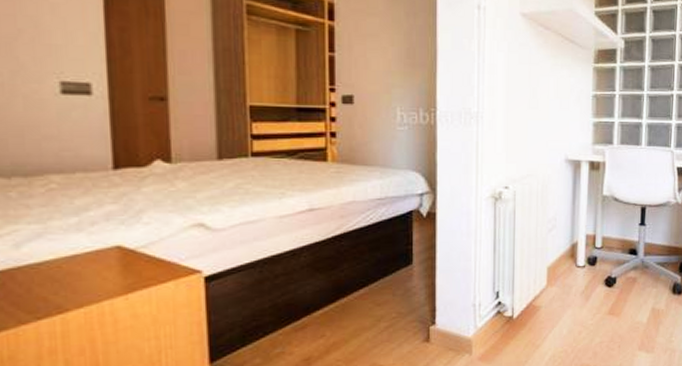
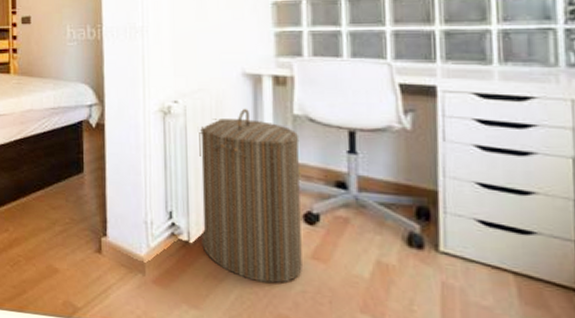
laundry hamper: none [524,191,606,342] -> present [199,108,302,284]

